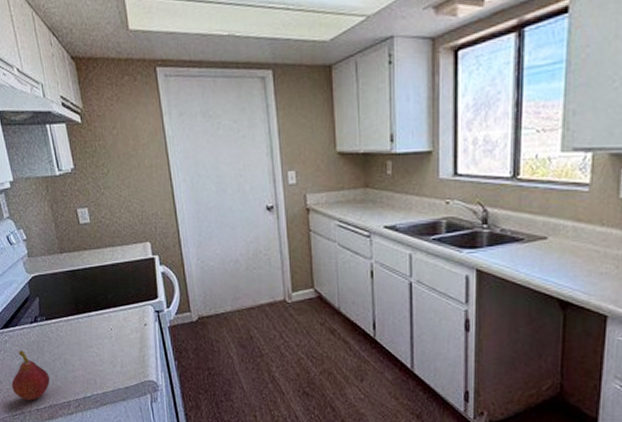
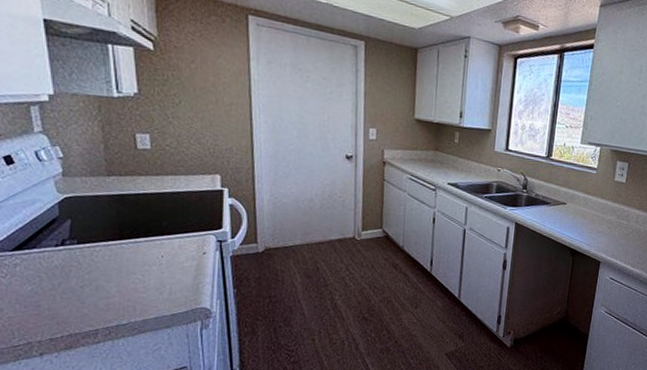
fruit: present [11,350,50,401] -> none [17,275,73,330]

